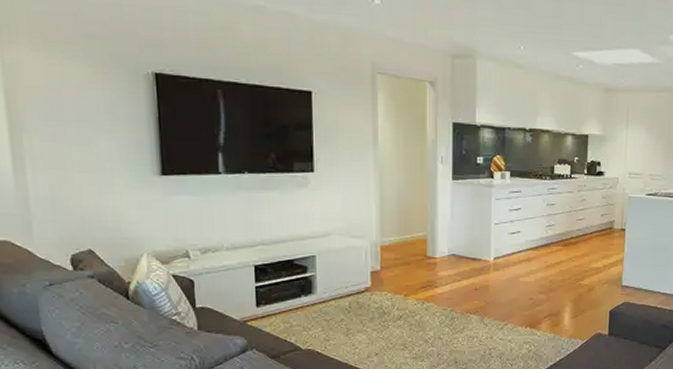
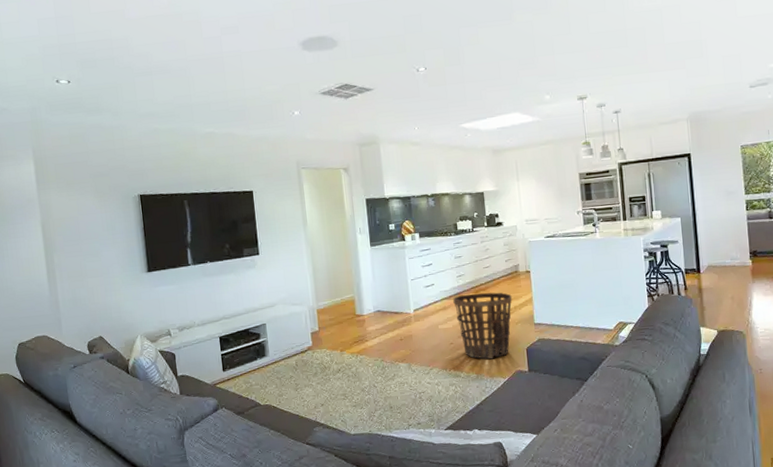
basket: none [539,246,603,318] -> present [453,292,512,359]

